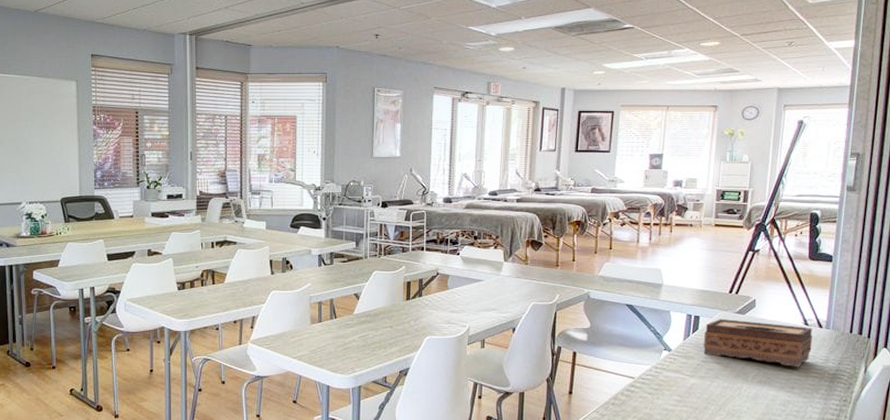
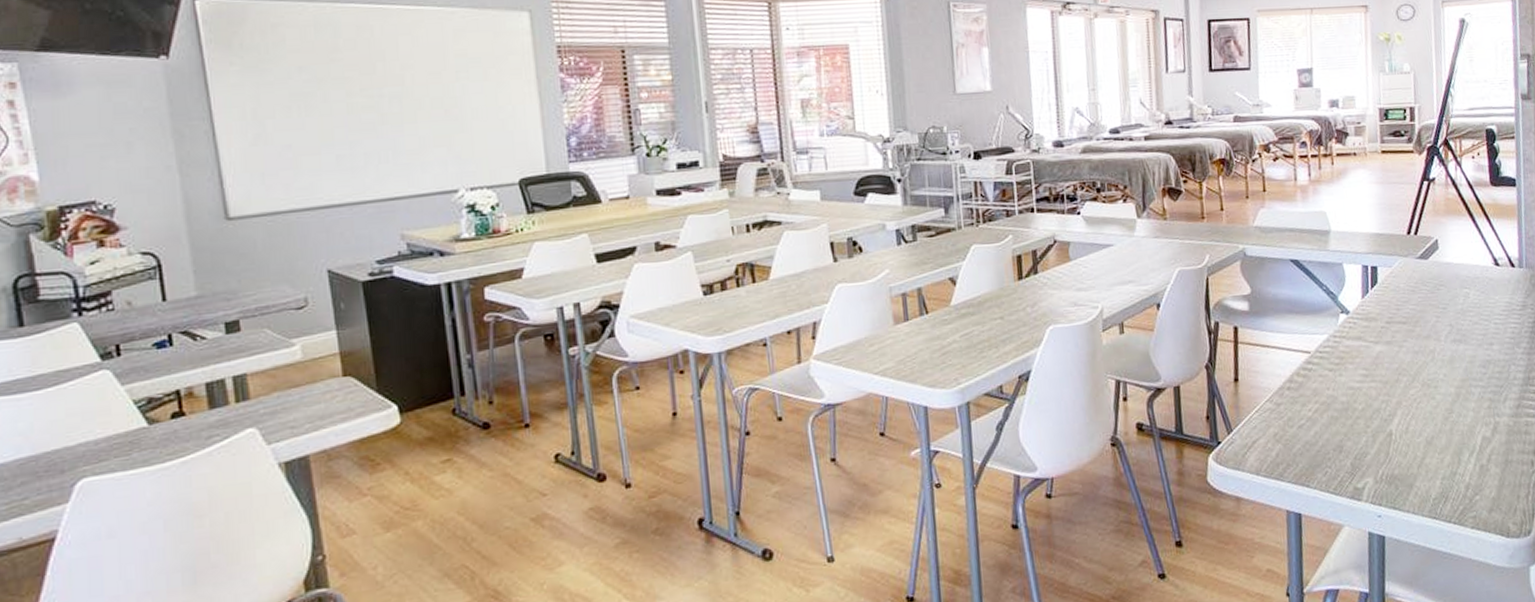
tissue box: present [703,318,813,367] -> none [1384,266,1507,319]

